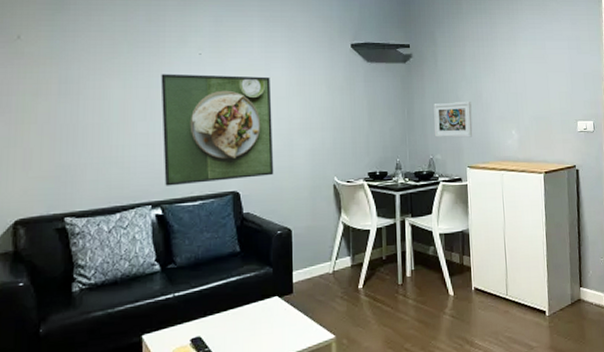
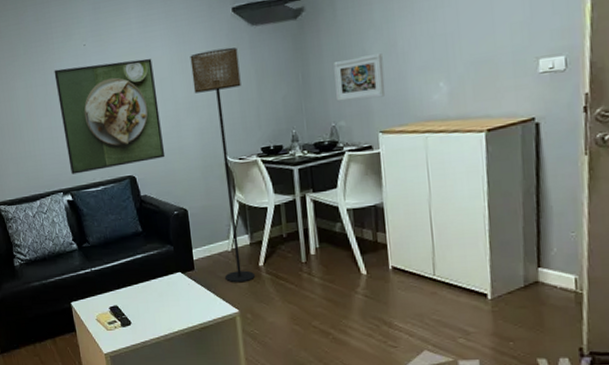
floor lamp: none [308,78,354,307] -> present [190,47,255,283]

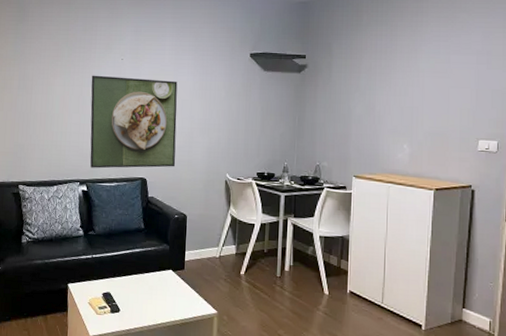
floor lamp: present [190,47,255,283] -> none [208,84,250,287]
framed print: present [333,53,385,102] -> none [323,112,363,148]

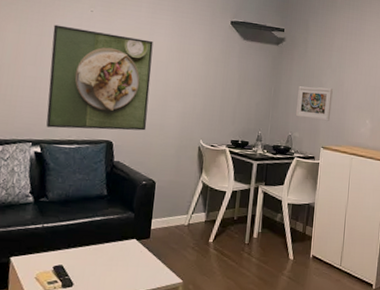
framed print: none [323,112,363,148] -> present [296,86,333,121]

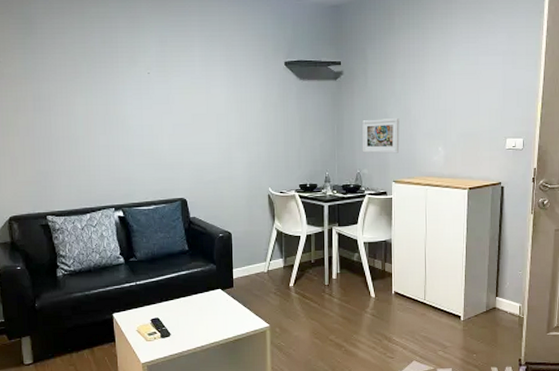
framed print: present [46,24,153,131] -> none [116,92,216,192]

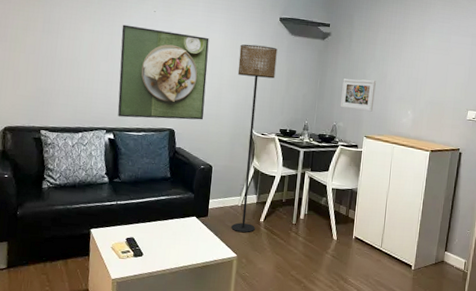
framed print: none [116,92,216,192] -> present [117,24,209,120]
floor lamp: none [245,95,287,301] -> present [231,44,278,233]

